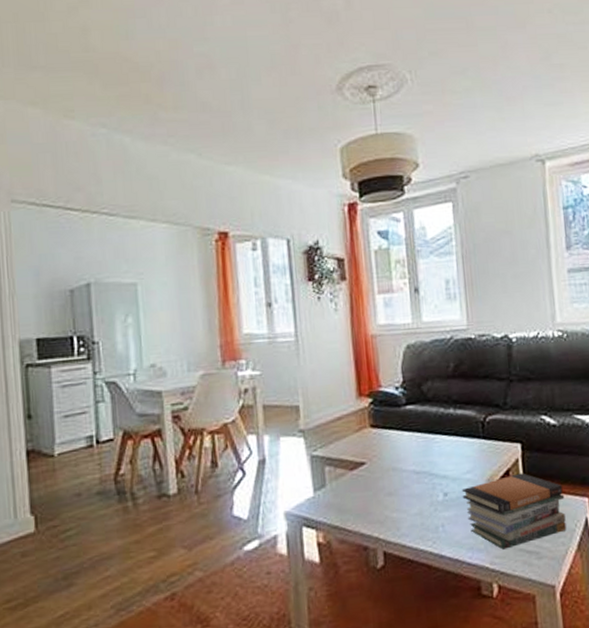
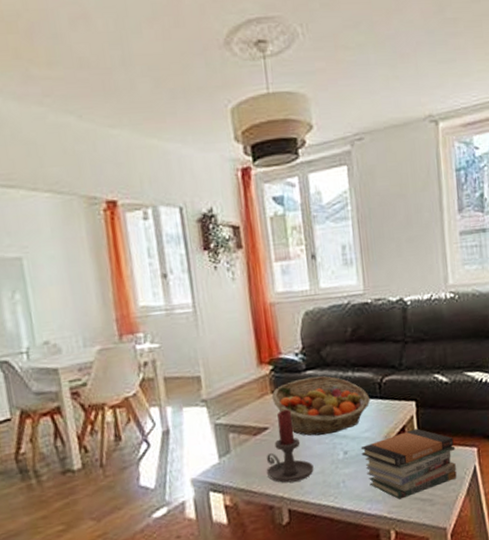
candle holder: none [362,444,412,523] -> present [266,409,314,483]
fruit basket: none [369,412,473,475] -> present [271,376,370,436]

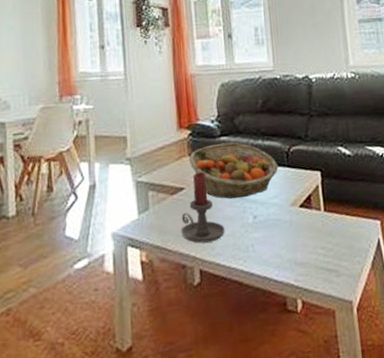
book stack: present [360,428,457,500] -> none [269,198,362,268]

